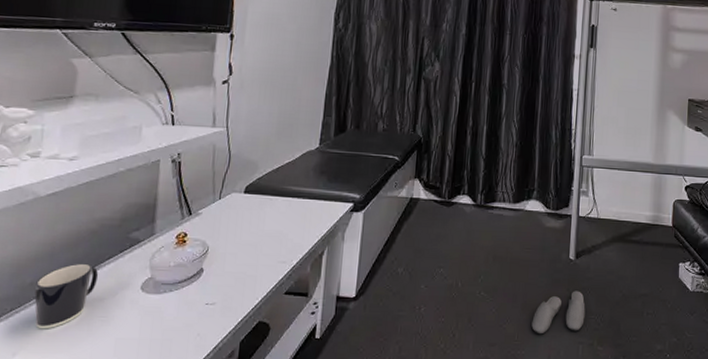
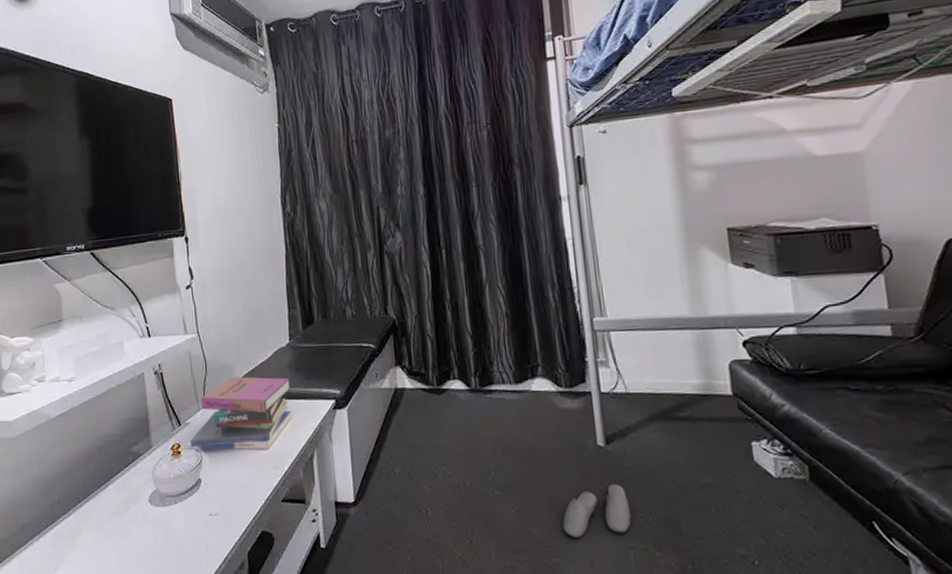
mug: present [34,263,99,329] -> none [61,479,111,544]
books: none [199,173,314,245] -> present [191,376,292,450]

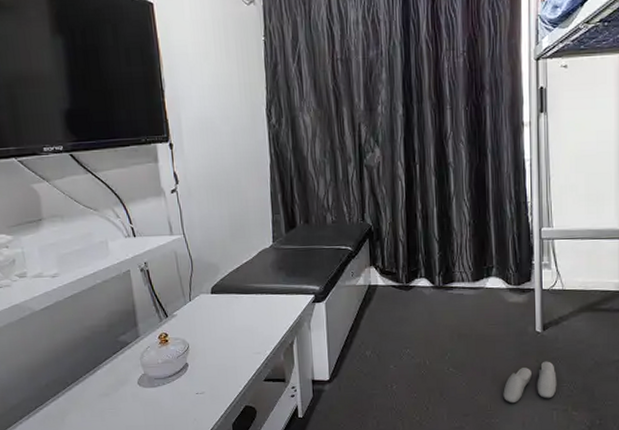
books: present [191,376,292,450] -> none [178,274,274,338]

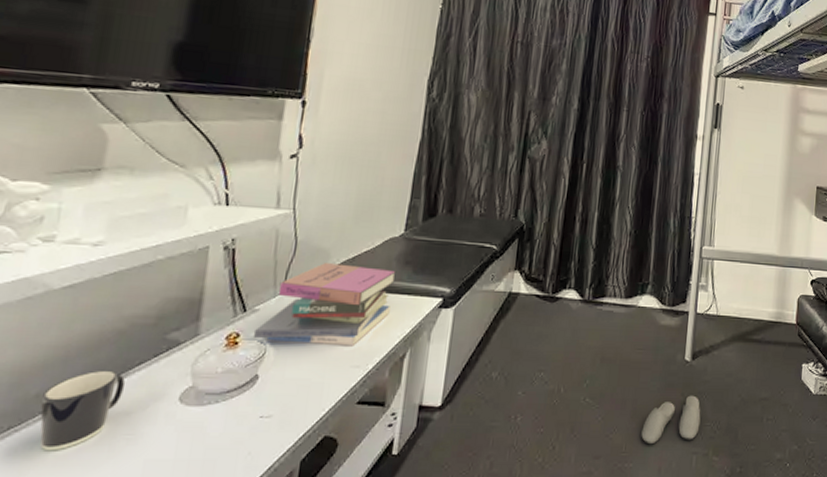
mug: none [49,365,100,422] -> present [40,370,126,451]
books: none [178,274,274,338] -> present [254,263,396,346]

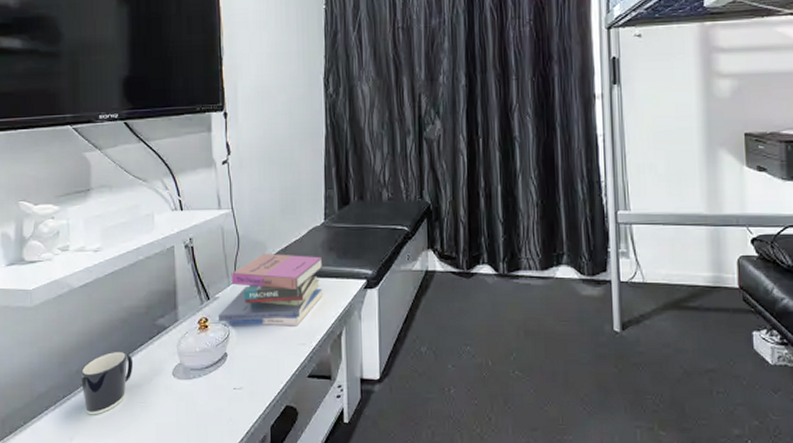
slippers: present [641,395,701,445] -> none [577,367,640,418]

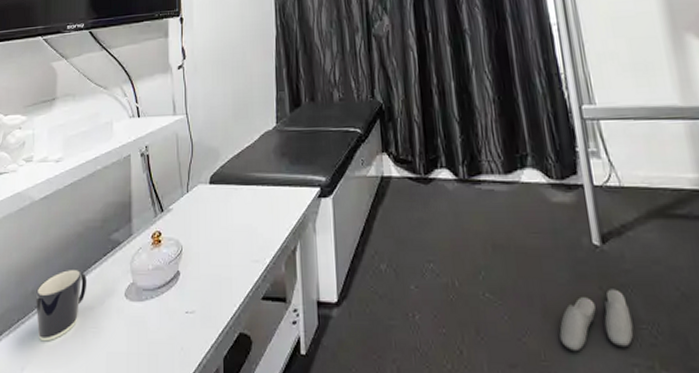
books: present [219,254,323,326] -> none [172,160,276,241]
slippers: none [577,367,640,418] -> present [559,289,634,352]

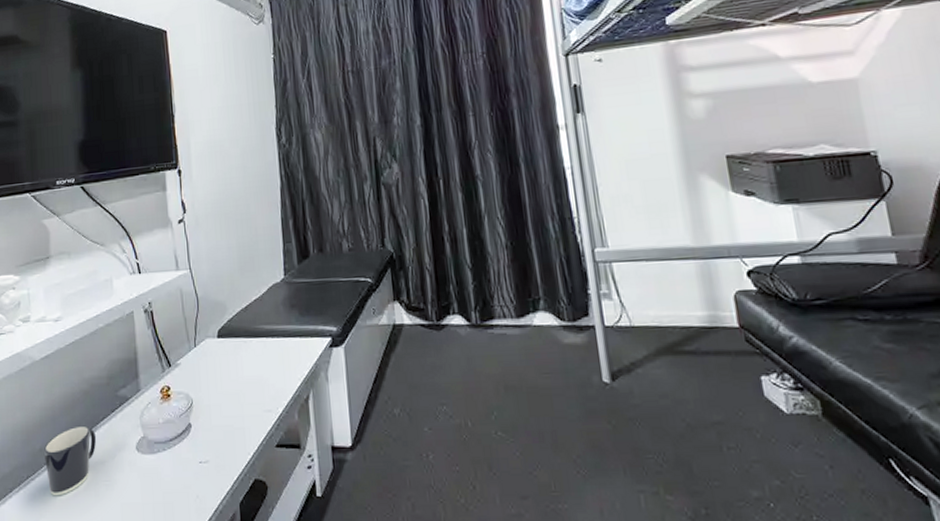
slippers: present [559,289,634,352] -> none [569,422,641,482]

